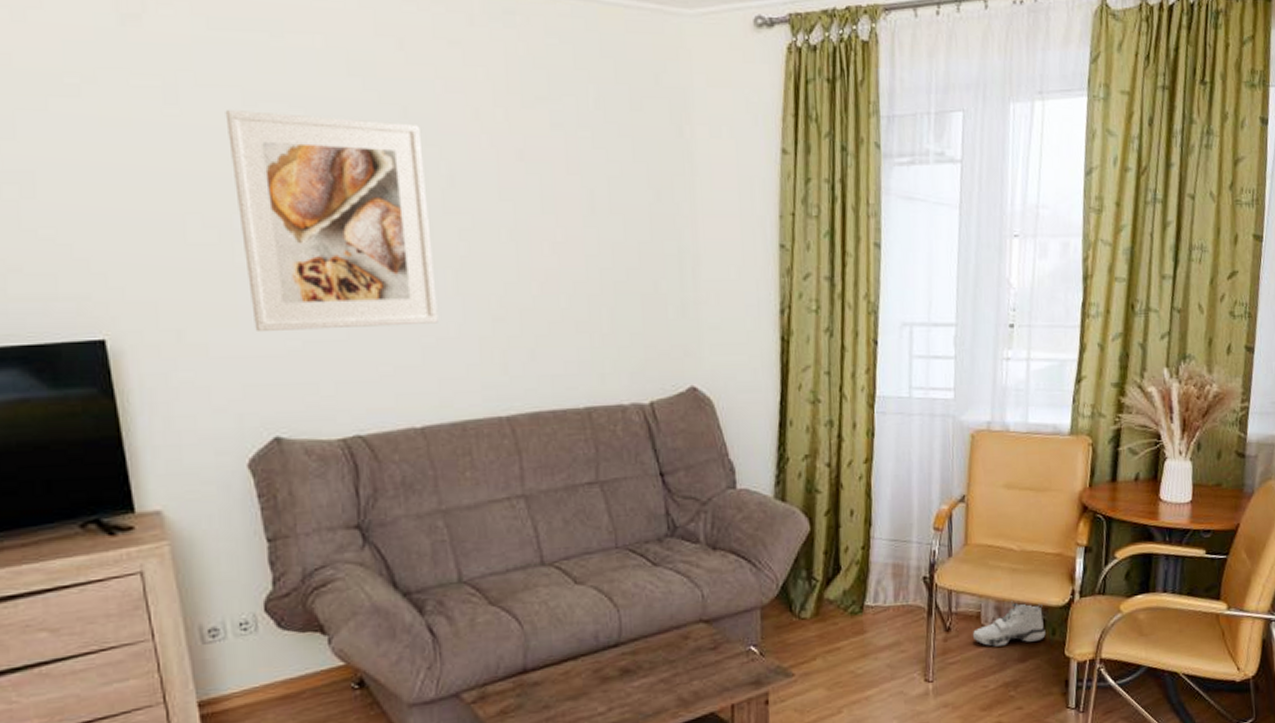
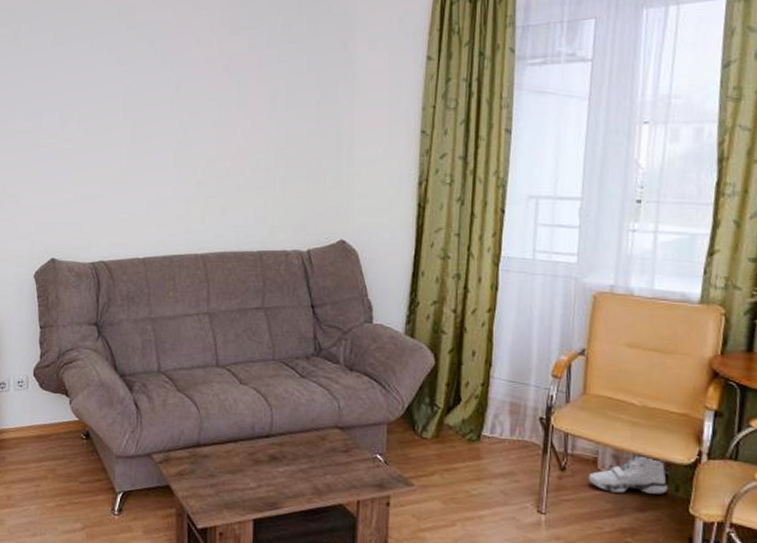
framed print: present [225,110,438,333] -> none [44,46,161,189]

